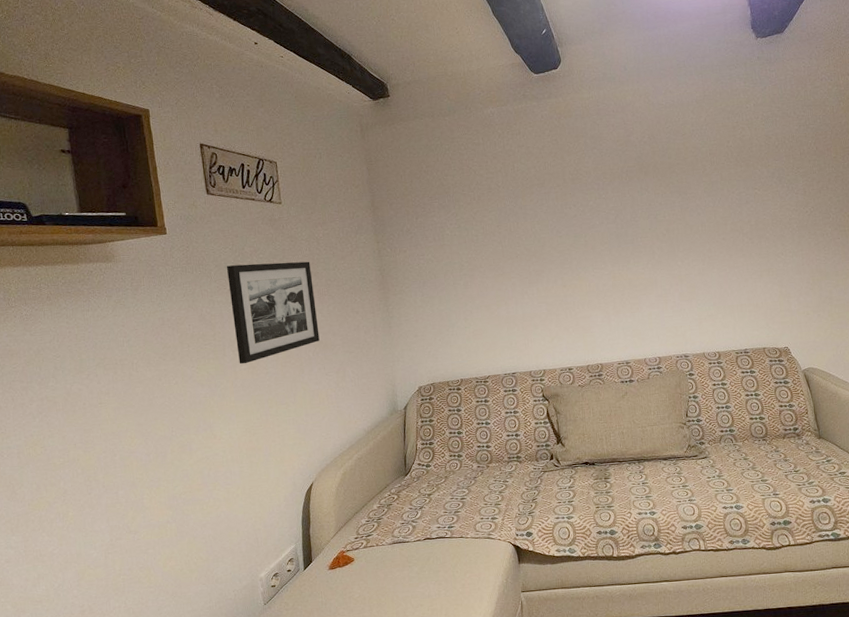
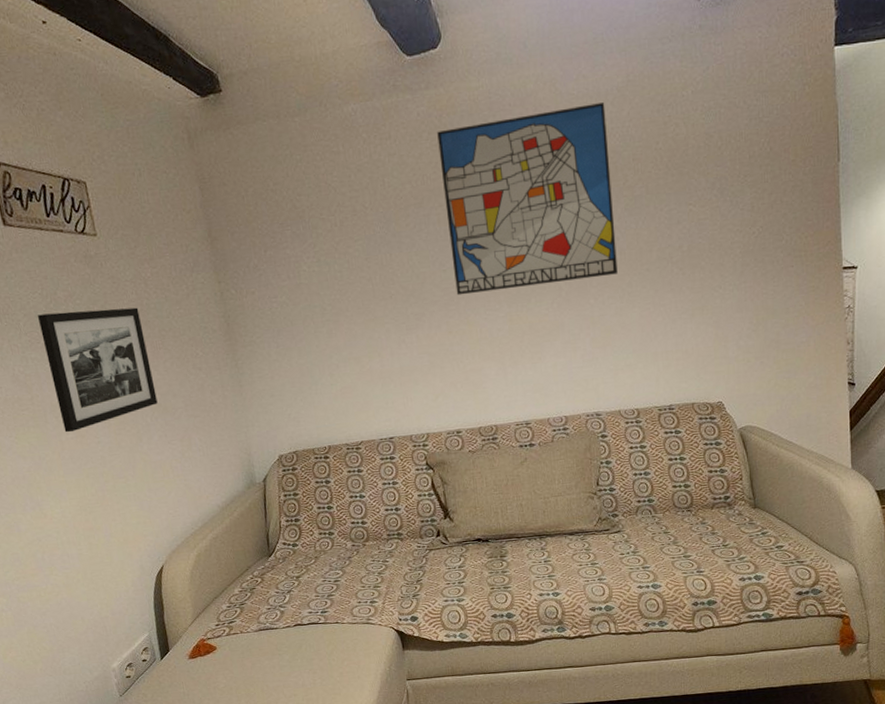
wall art: none [556,111,700,257] -> present [437,102,618,296]

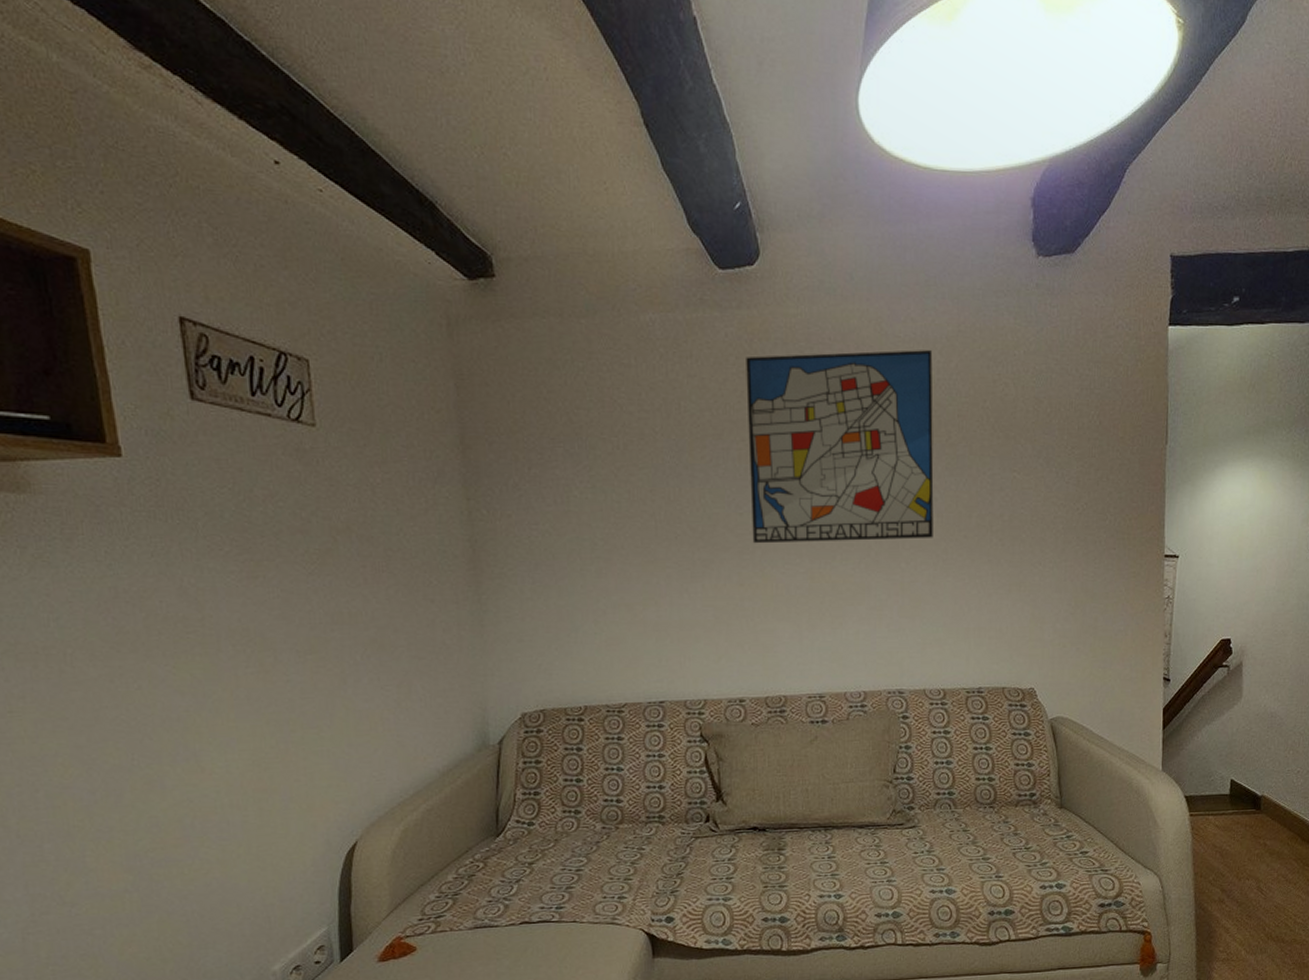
picture frame: present [37,307,158,433] -> none [222,515,373,666]

